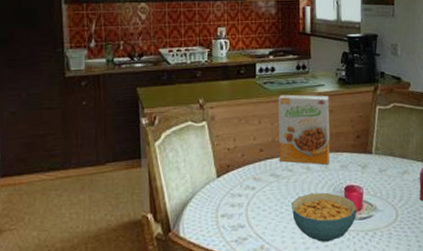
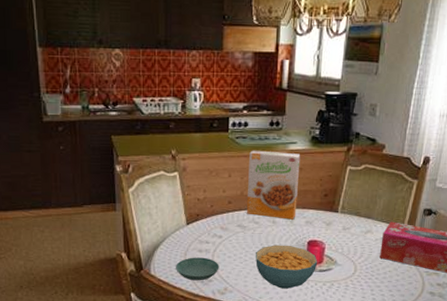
saucer: none [207,212,254,241] -> present [176,257,219,281]

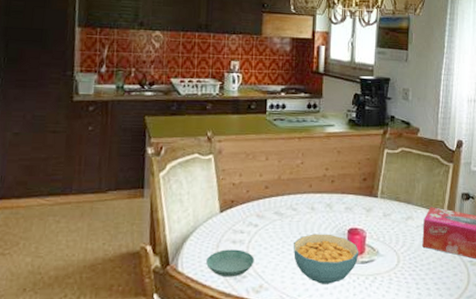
cereal box: present [247,150,301,220] -> none [285,132,338,206]

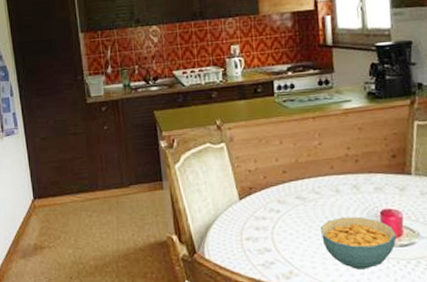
saucer: present [206,249,254,277] -> none [232,236,281,264]

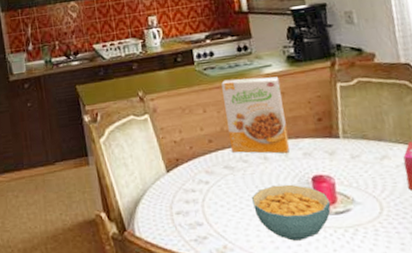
cereal box: none [300,112,362,187] -> present [221,76,290,154]

